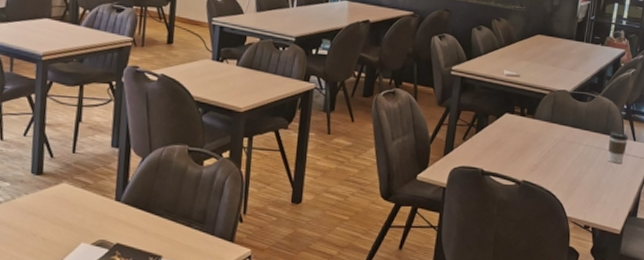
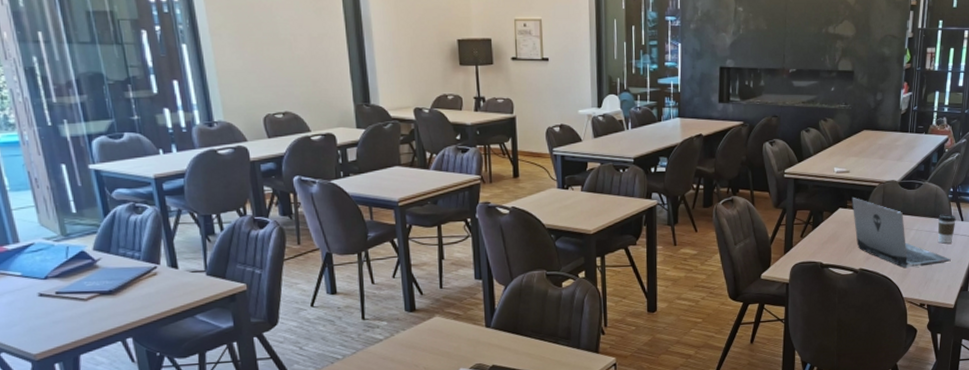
laptop computer: none [519,104,620,186] -> present [851,198,951,269]

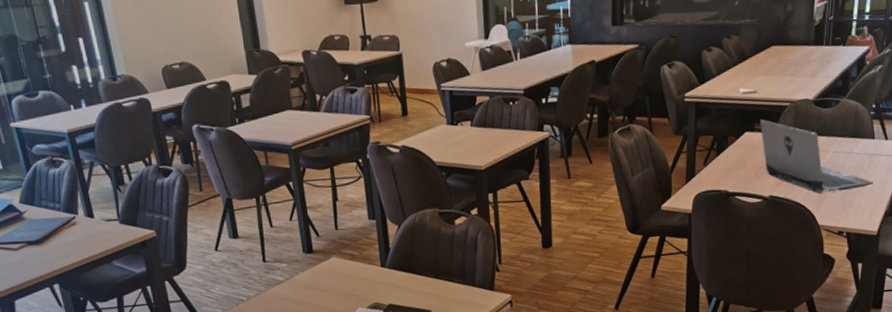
coffee cup: present [938,214,956,244] -> none [858,132,879,166]

